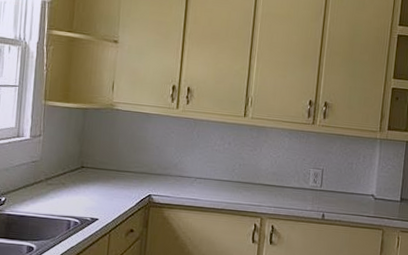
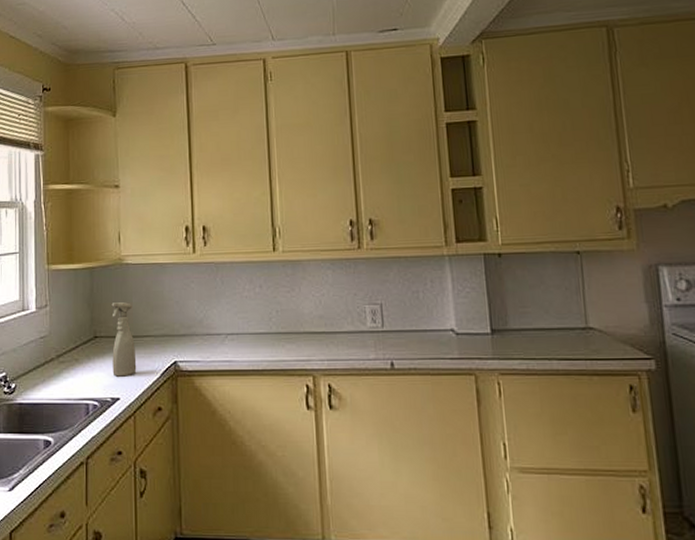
spray bottle: none [94,140,119,202] -> present [111,302,137,377]

